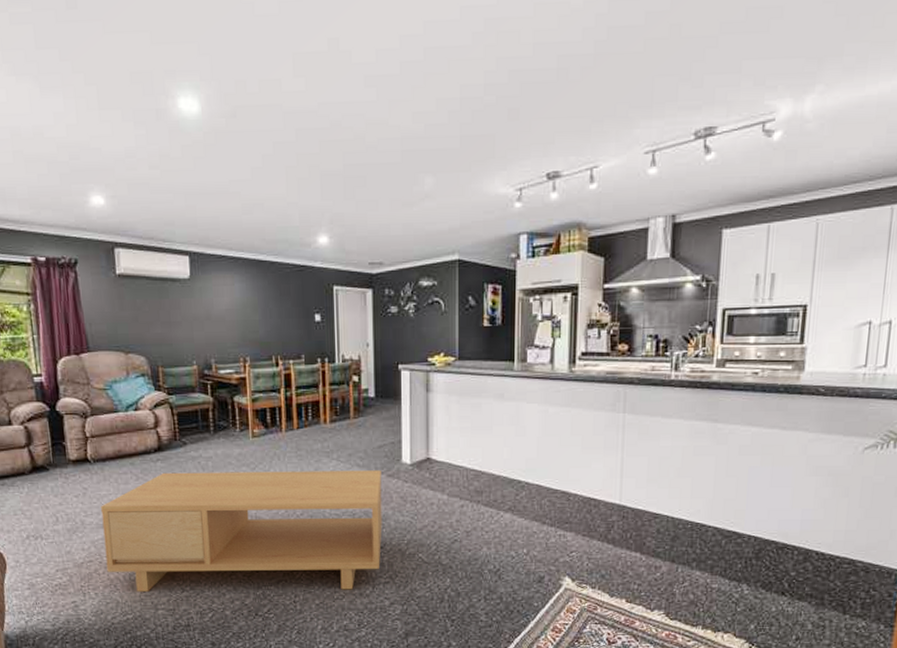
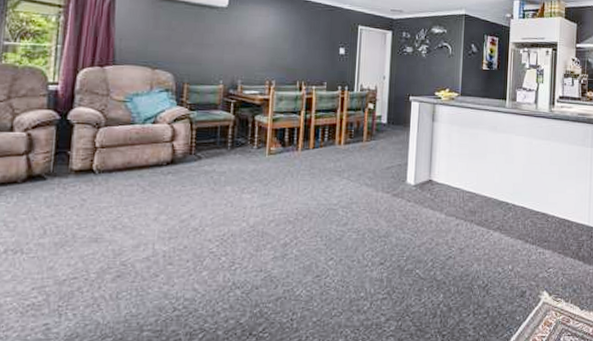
coffee table: present [101,470,382,591] -> none [92,186,387,311]

